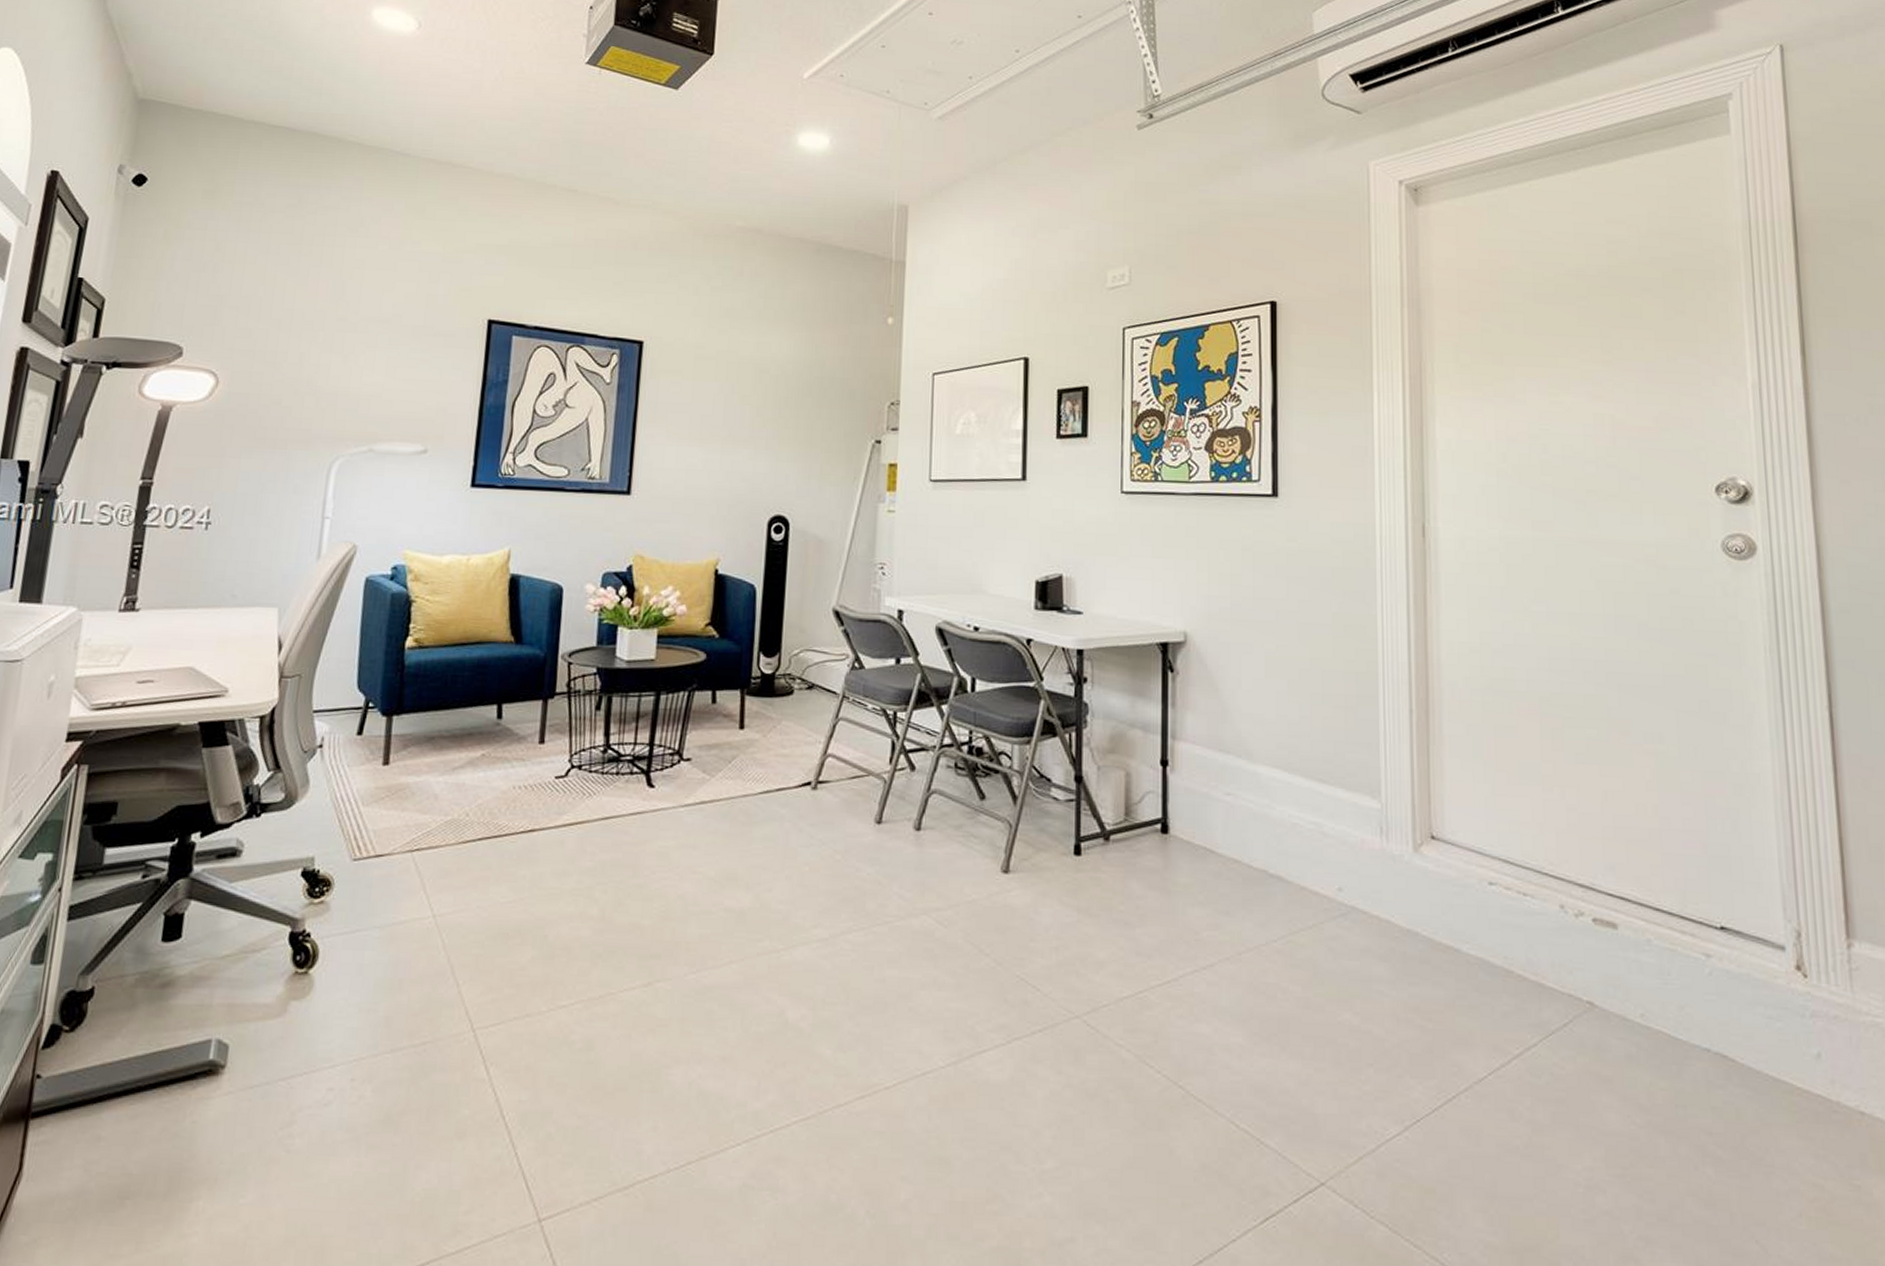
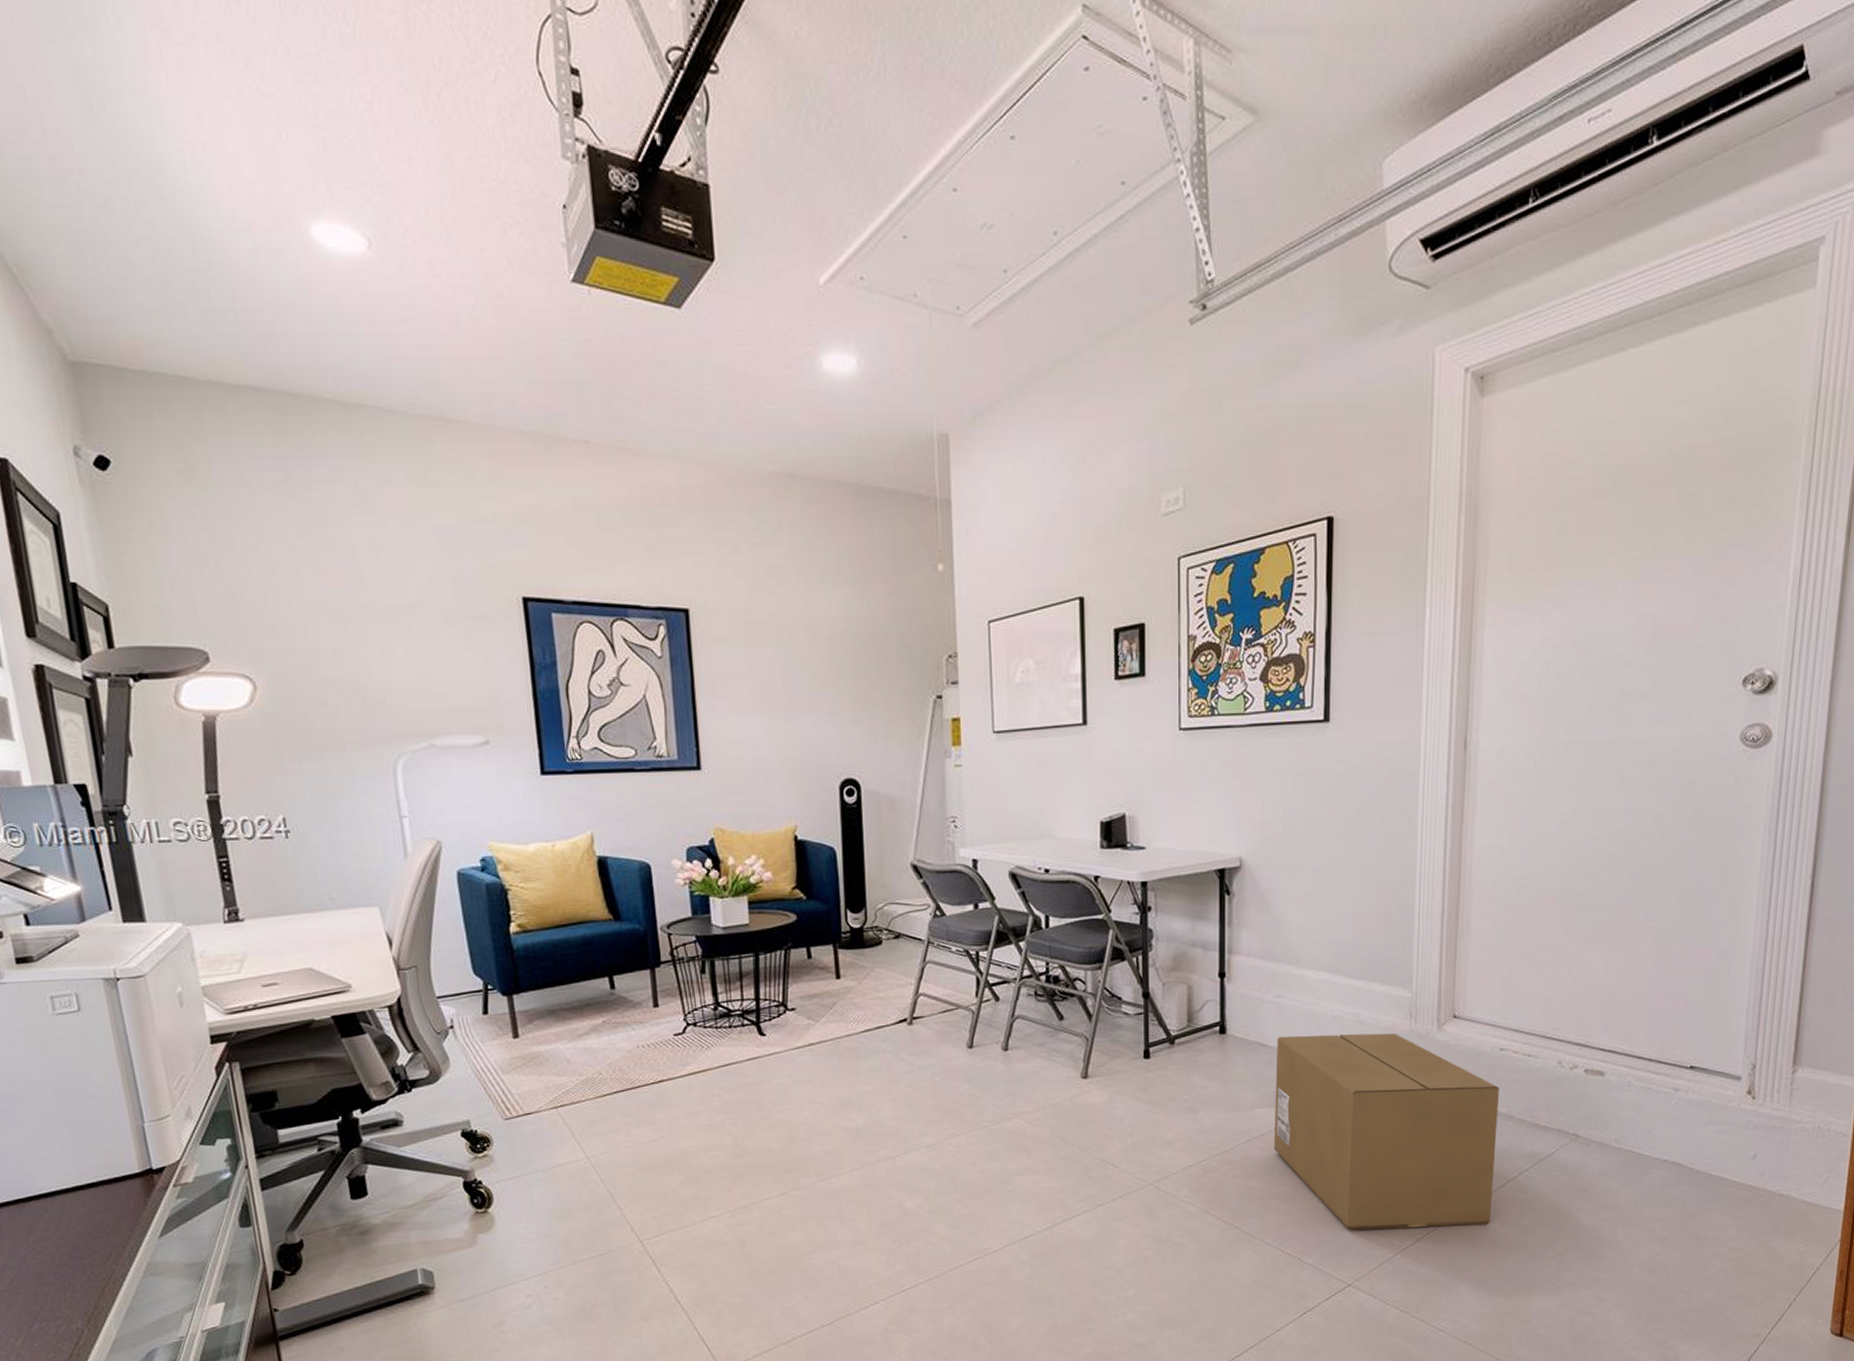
box: none [1225,842,1496,1115] -> present [1274,1033,1499,1230]

